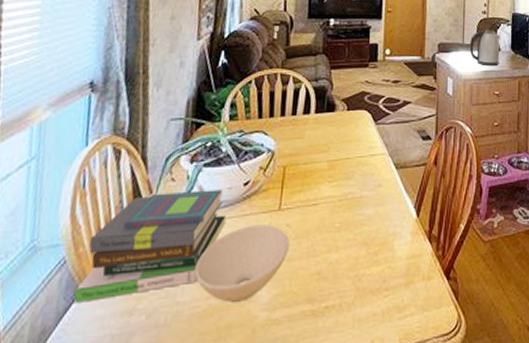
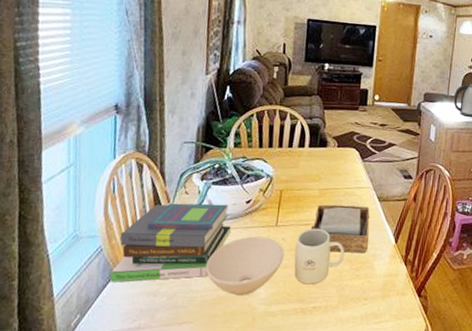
mug: none [301,207,361,279] -> present [294,228,345,285]
napkin holder: none [319,176,387,235] -> present [310,204,370,253]

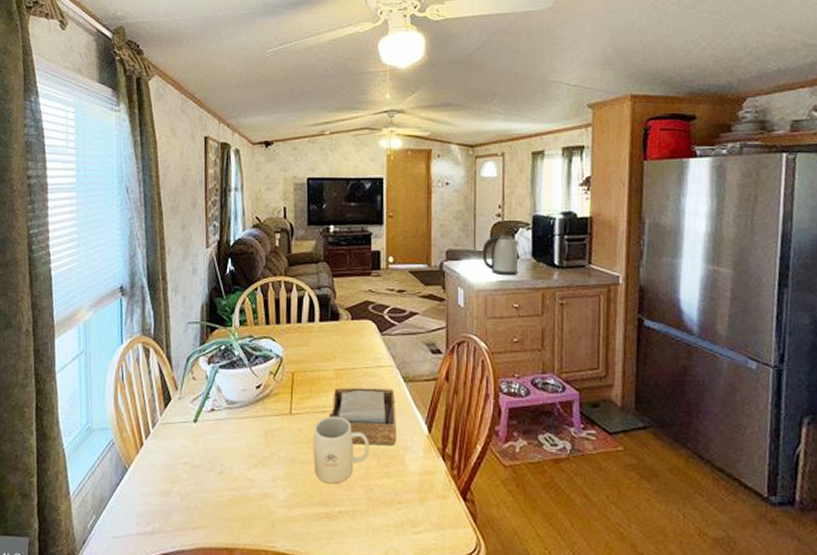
books: present [109,203,232,282] -> none [122,390,243,480]
bowl: present [205,236,284,295] -> none [218,426,301,496]

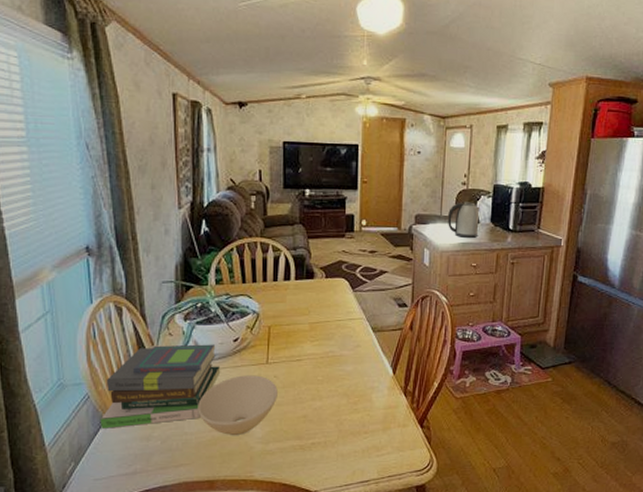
books: none [122,390,243,480] -> present [99,344,221,429]
bowl: none [218,426,301,496] -> present [198,375,278,435]
mug: present [313,416,371,484] -> none [288,363,341,421]
napkin holder: present [328,387,396,446] -> none [303,338,365,387]

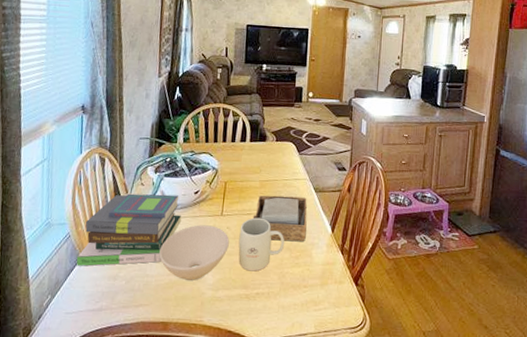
mug: none [288,363,341,421] -> present [238,217,285,272]
napkin holder: none [303,338,365,387] -> present [252,195,307,242]
kettle: present [448,202,480,239] -> none [383,80,411,113]

